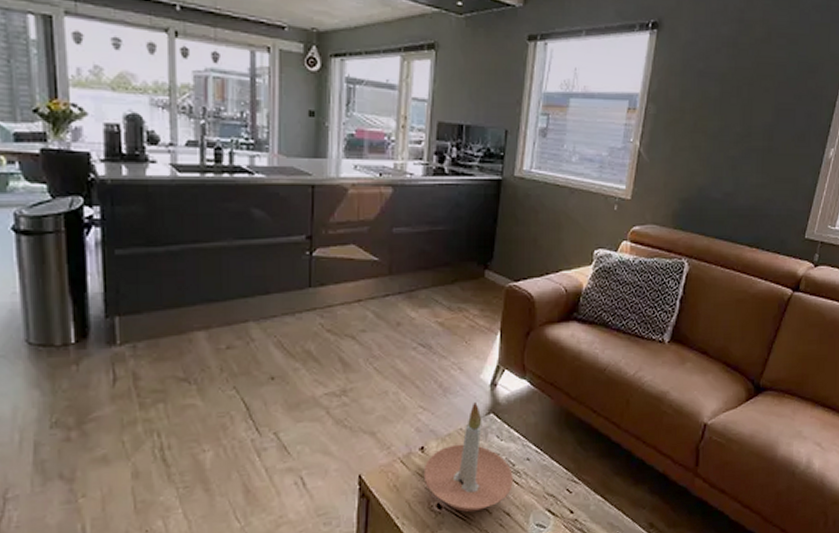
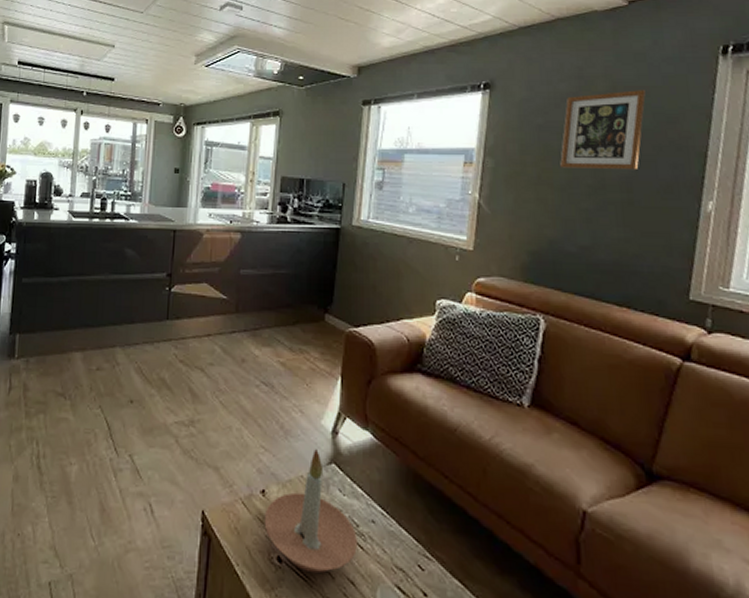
picture frame: none [715,37,794,117] -> present [560,90,646,169]

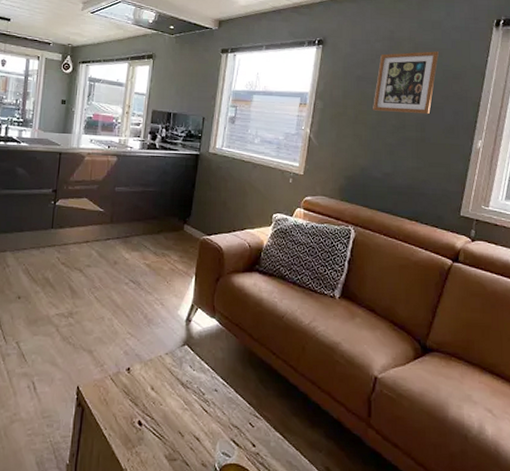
candle holder: present [264,448,357,574] -> none [128,333,203,433]

